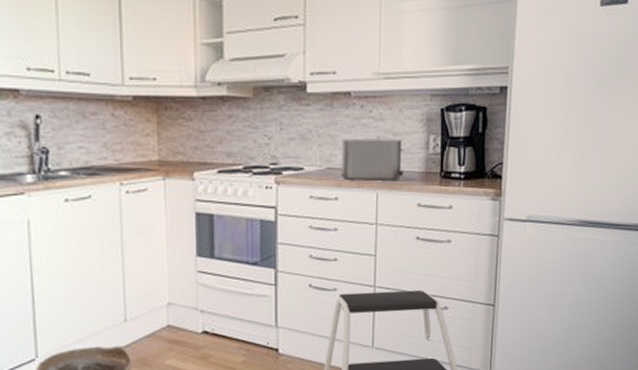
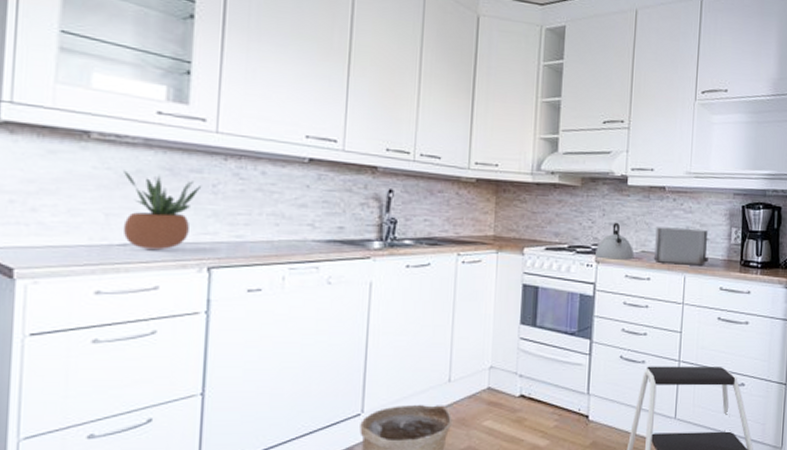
kettle: none [273,136,319,180] -> present [594,222,635,260]

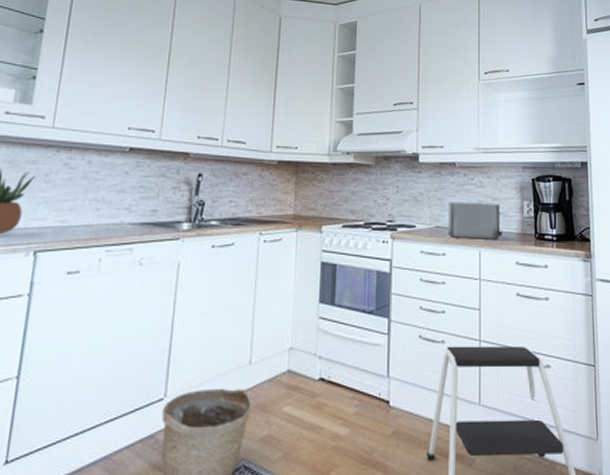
kettle: present [594,222,635,260] -> none [390,198,429,236]

